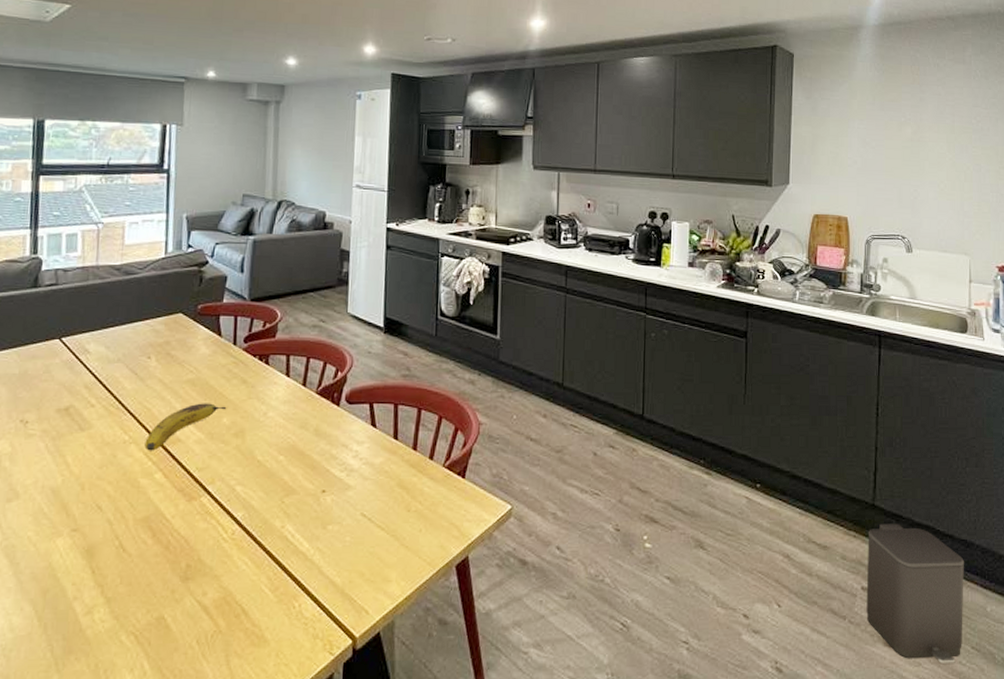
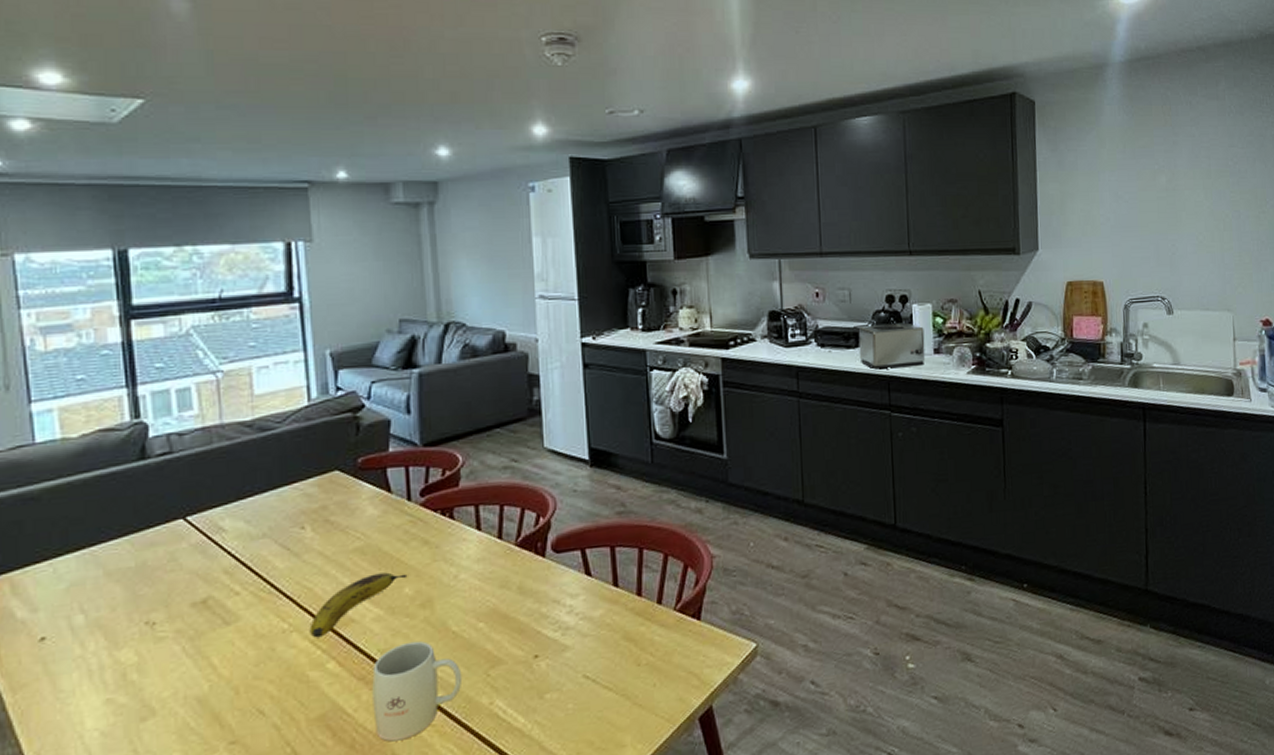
mug: none [186,464,262,548] -> present [372,640,463,742]
toaster: none [622,236,681,277] -> present [858,322,926,370]
pedal bin: present [866,523,964,665] -> none [1142,606,1243,746]

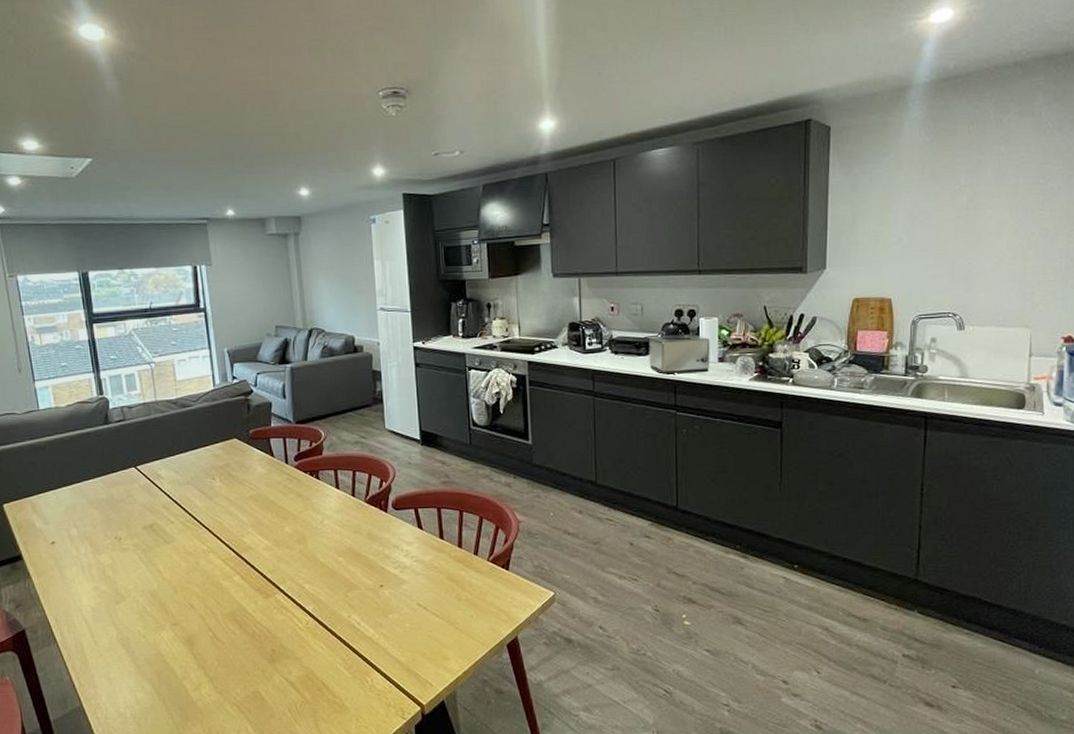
fruit: present [309,572,408,638] -> none [221,515,287,558]
mug: present [372,640,463,742] -> none [265,566,328,636]

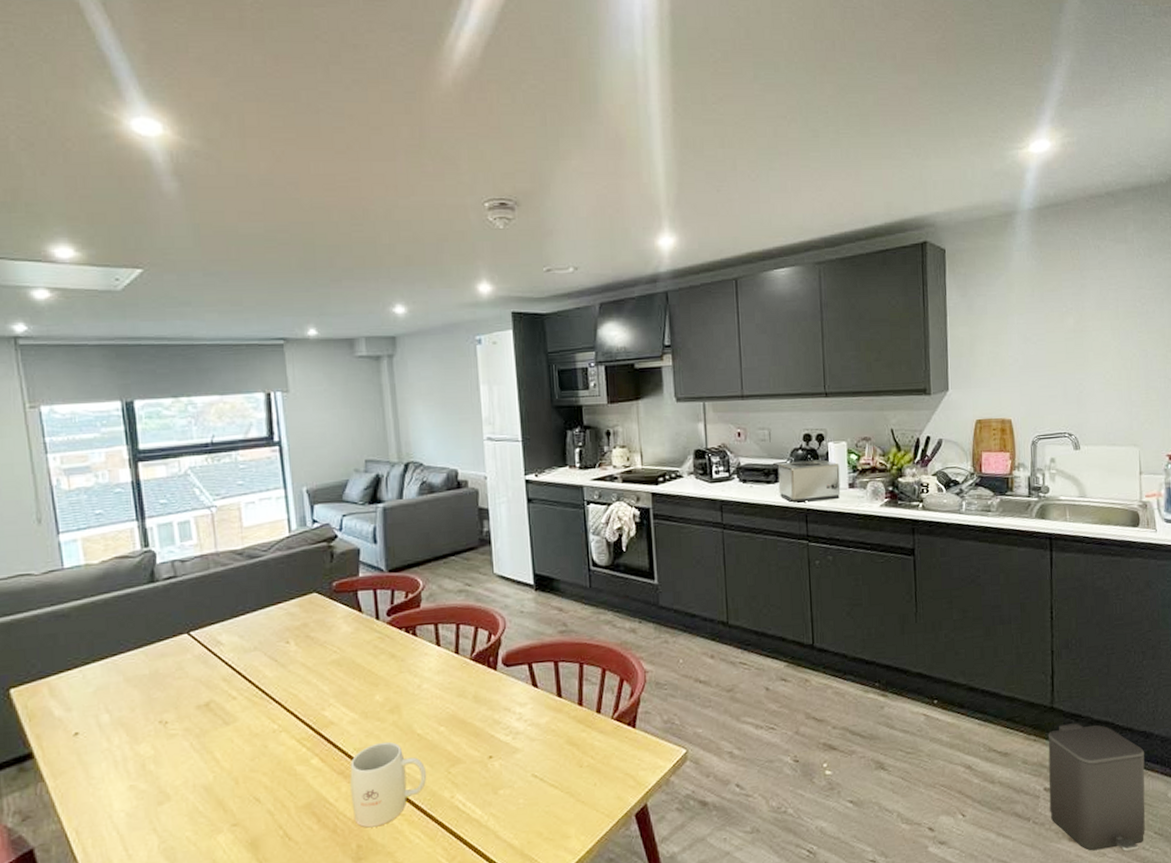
mug: none [265,566,328,636] -> present [349,741,427,828]
pedal bin: none [907,596,1012,721] -> present [1047,723,1145,852]

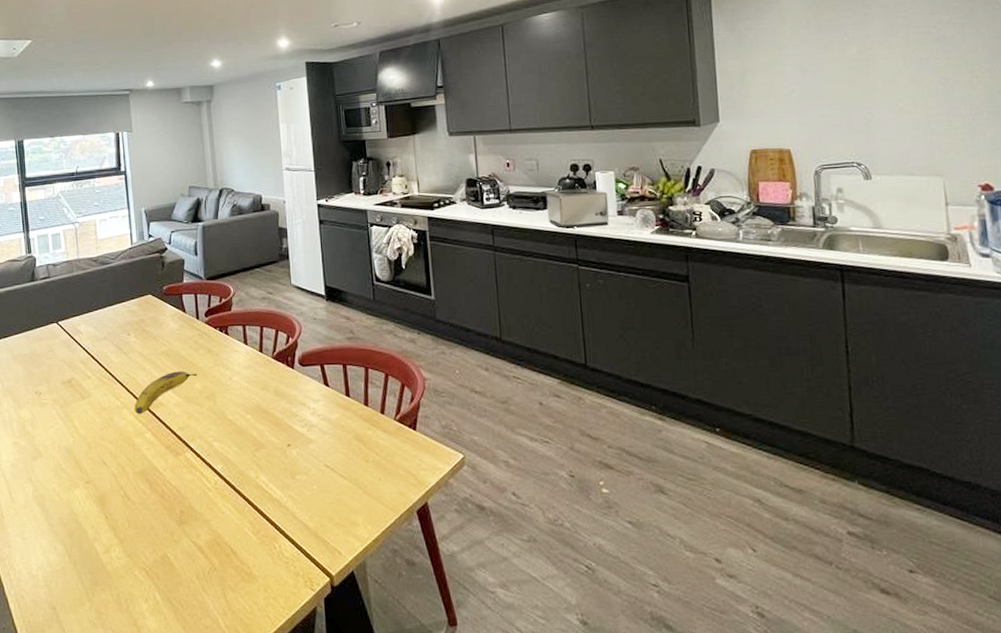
fruit: none [296,681,378,738] -> present [134,371,198,414]
mug: present [349,741,427,828] -> none [175,424,237,497]
pedal bin: present [1047,723,1145,852] -> none [848,465,977,614]

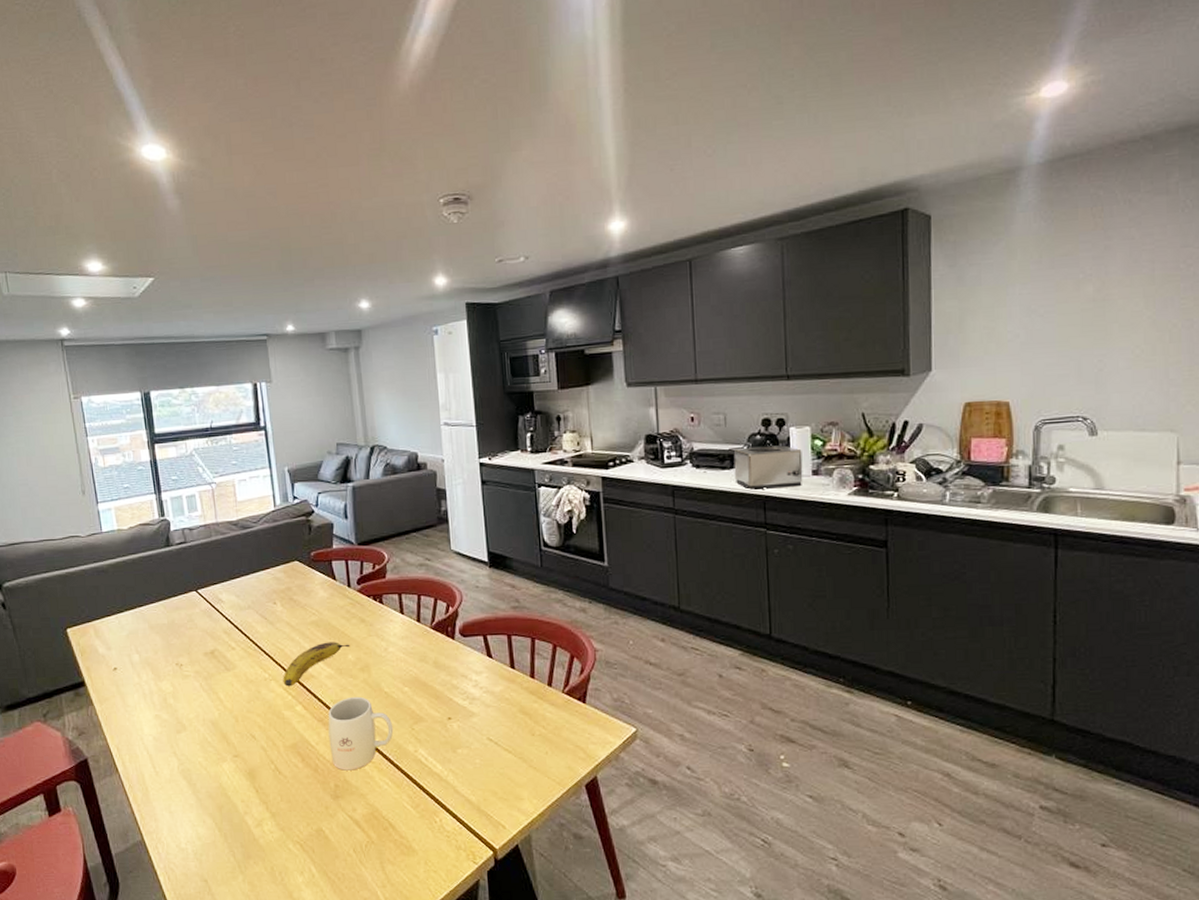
mug: none [175,424,237,497] -> present [328,696,394,771]

